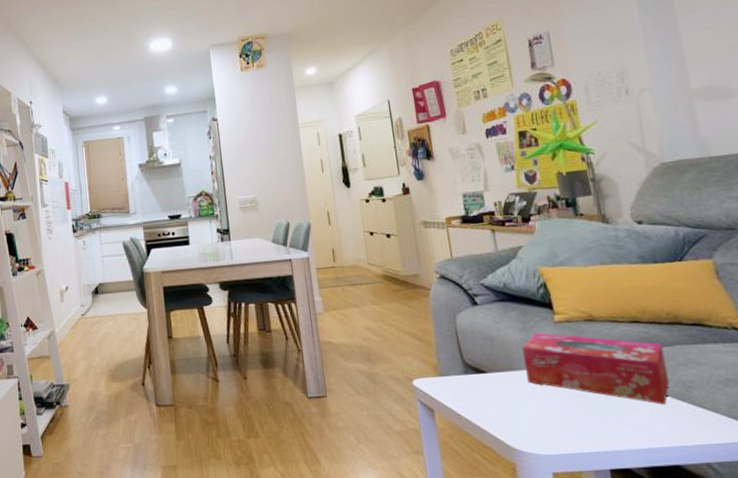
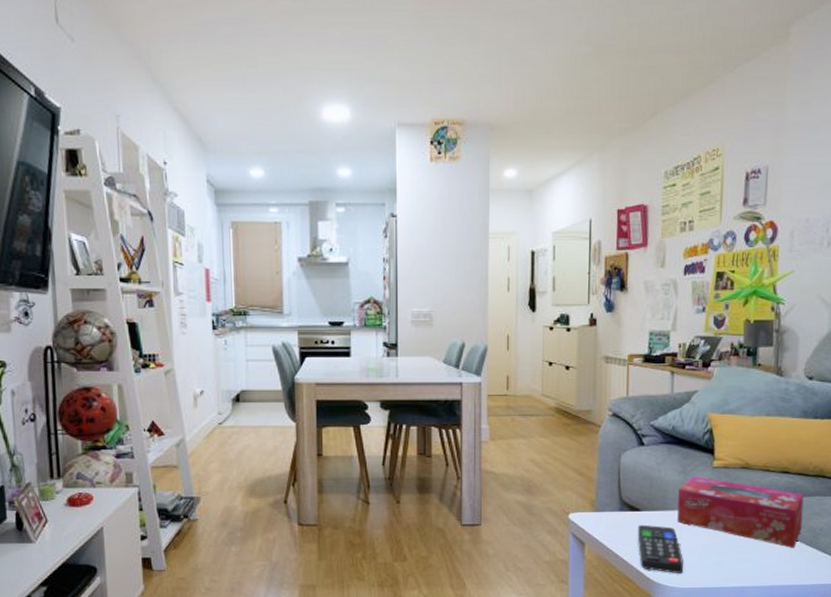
remote control: none [486,387,545,440] -> present [637,524,683,574]

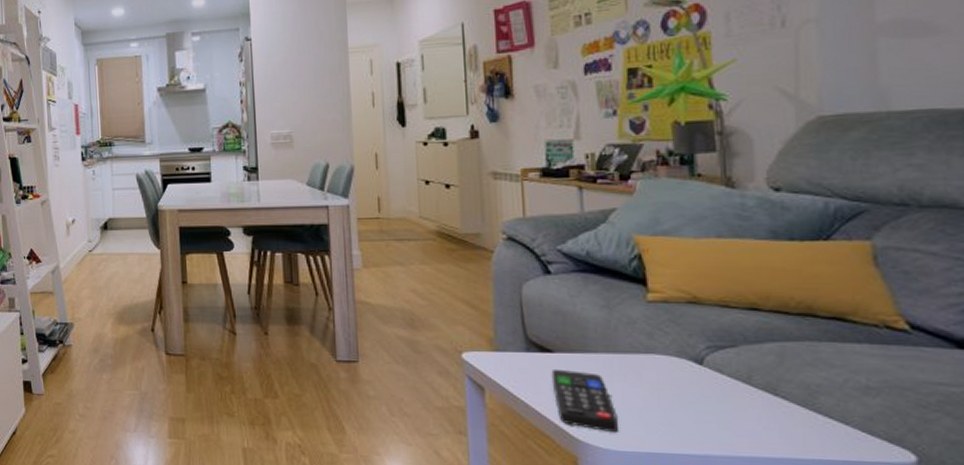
tissue box: present [677,475,804,548] -> none [602,311,788,408]

